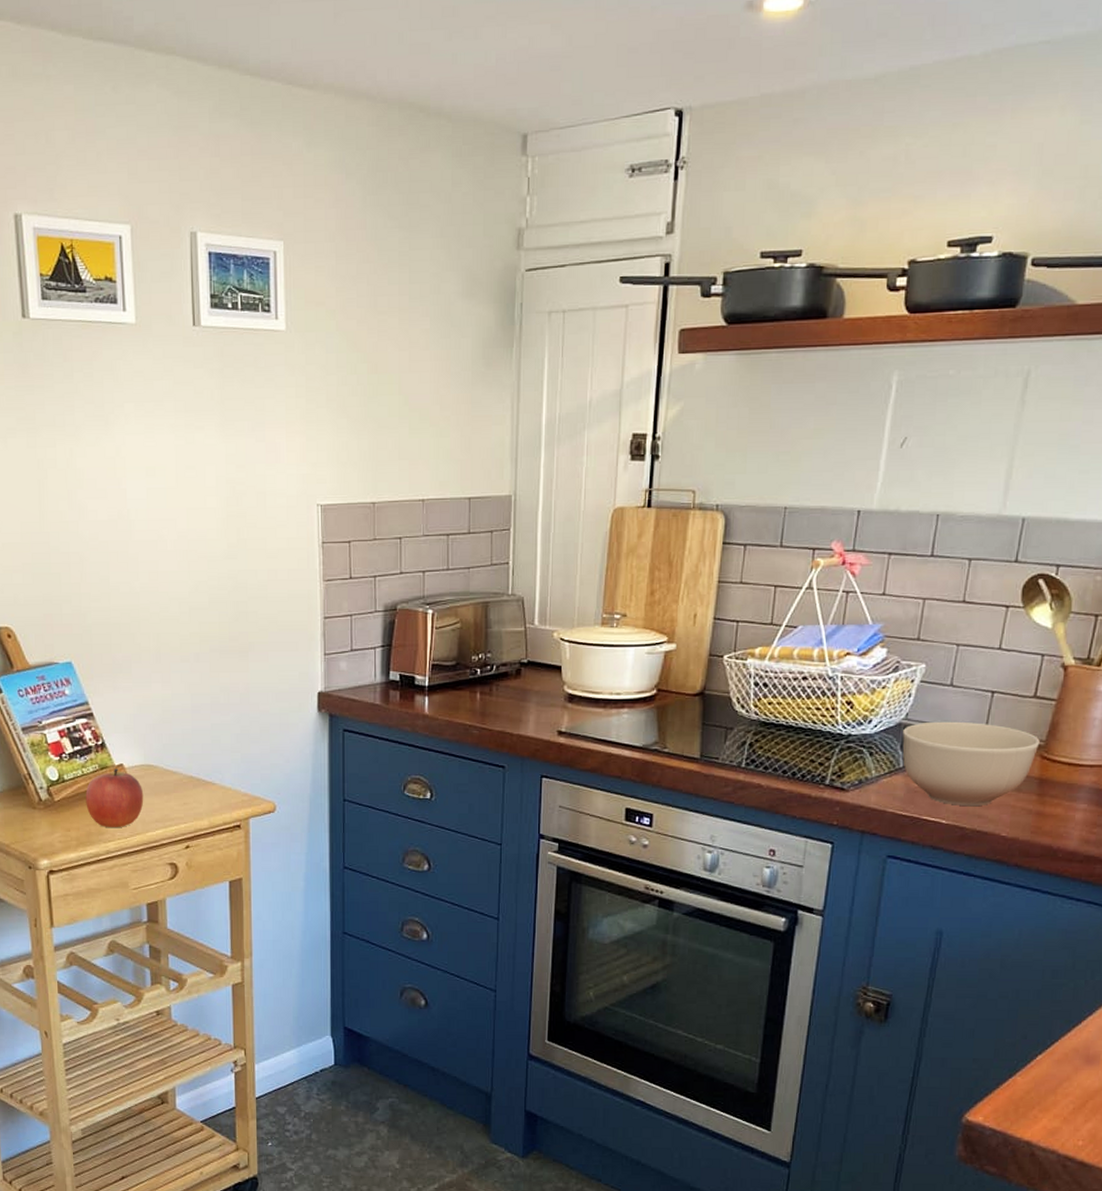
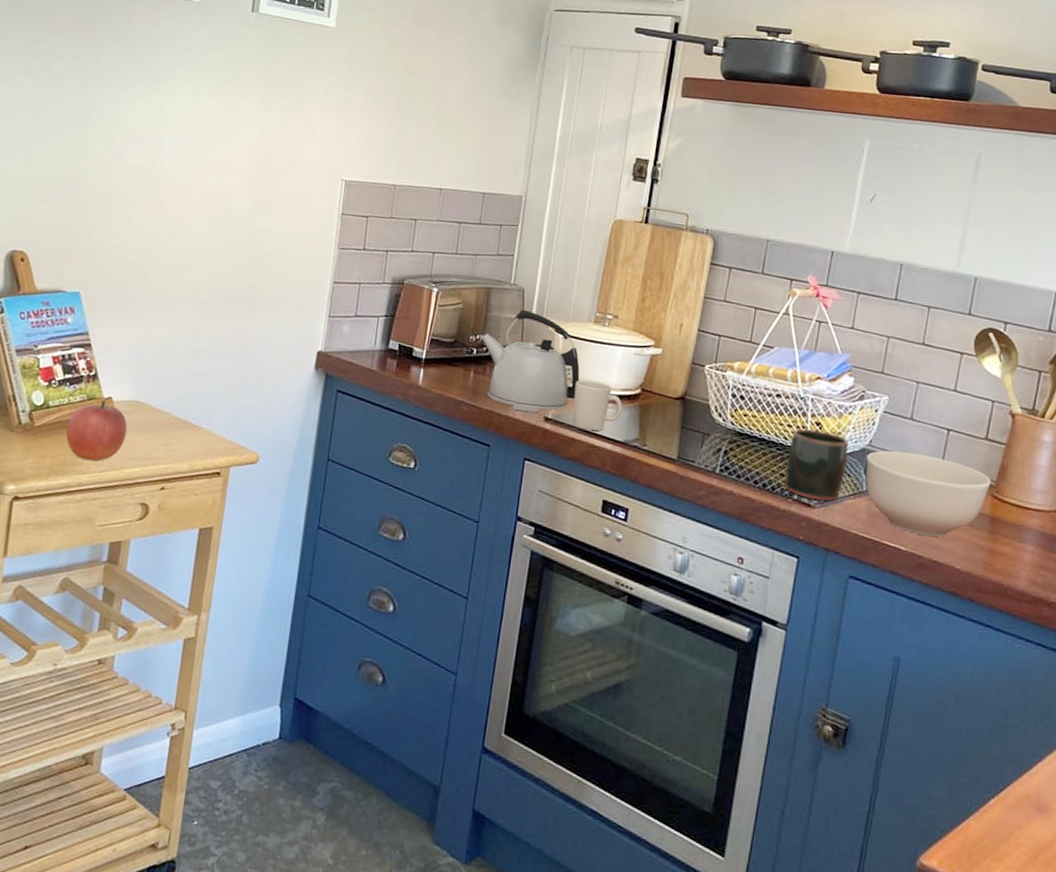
kettle: none [482,620,591,728] -> present [480,309,580,413]
mug: none [586,688,638,740] -> present [572,380,623,432]
mug: none [816,709,882,782] -> present [785,428,848,501]

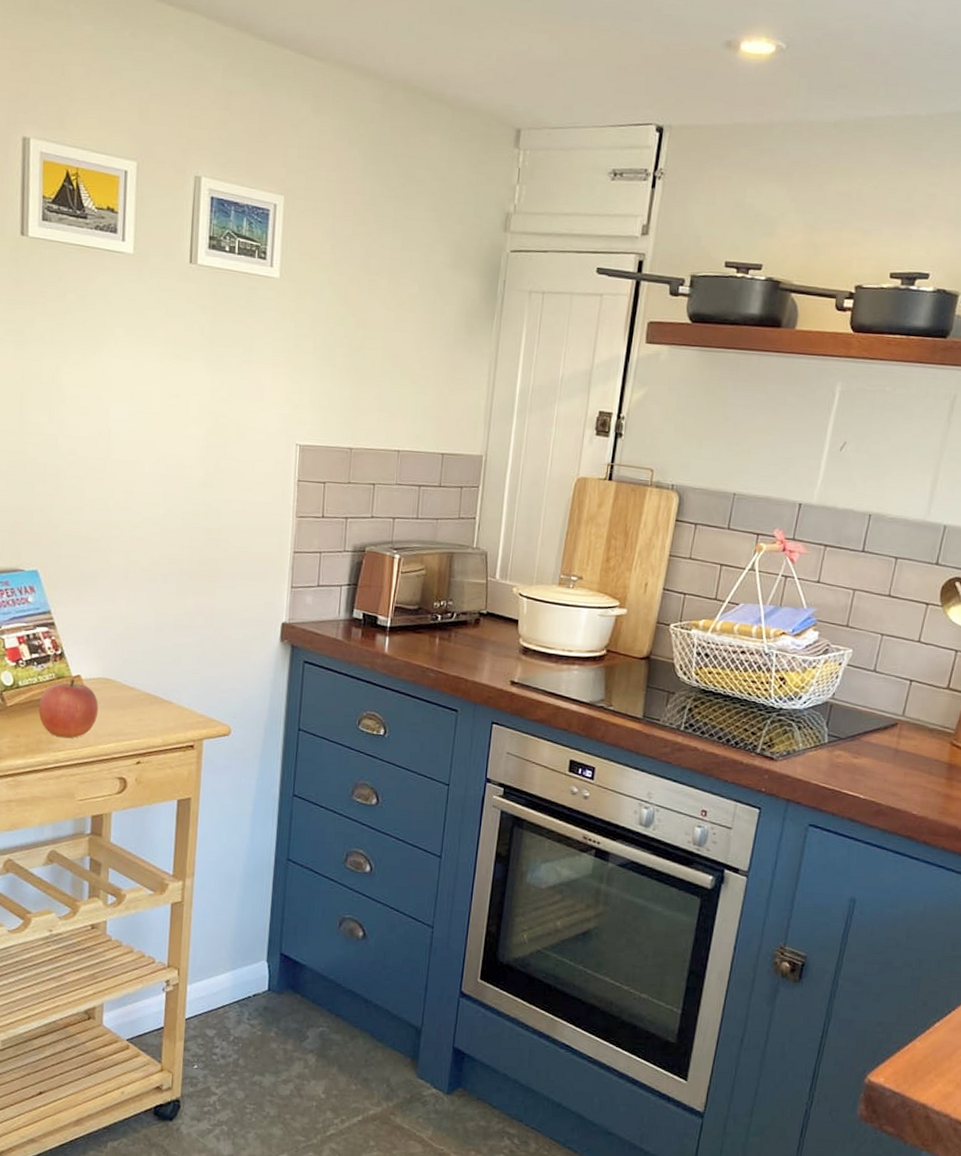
kettle: present [480,309,580,413] -> none [444,573,545,678]
mug: present [572,380,623,432] -> none [538,643,588,694]
mug: present [785,428,848,501] -> none [748,683,811,754]
bowl: present [866,450,991,537] -> none [828,703,951,785]

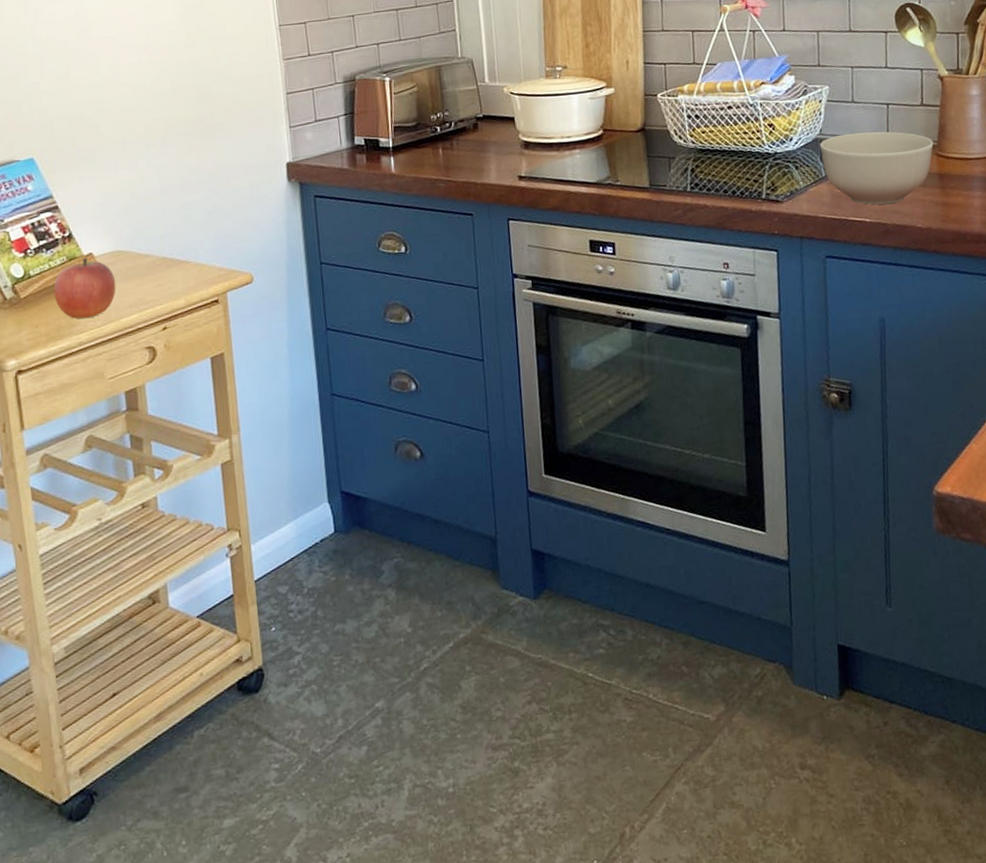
bowl: none [828,703,951,785] -> present [820,131,934,205]

